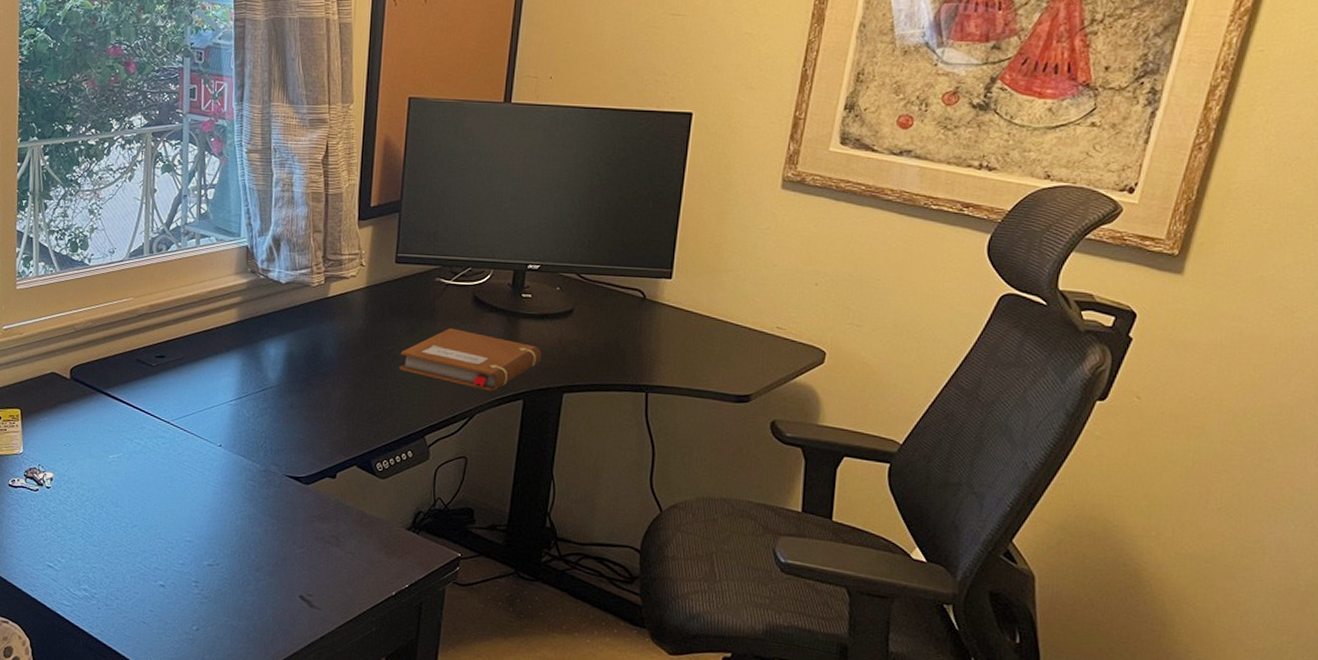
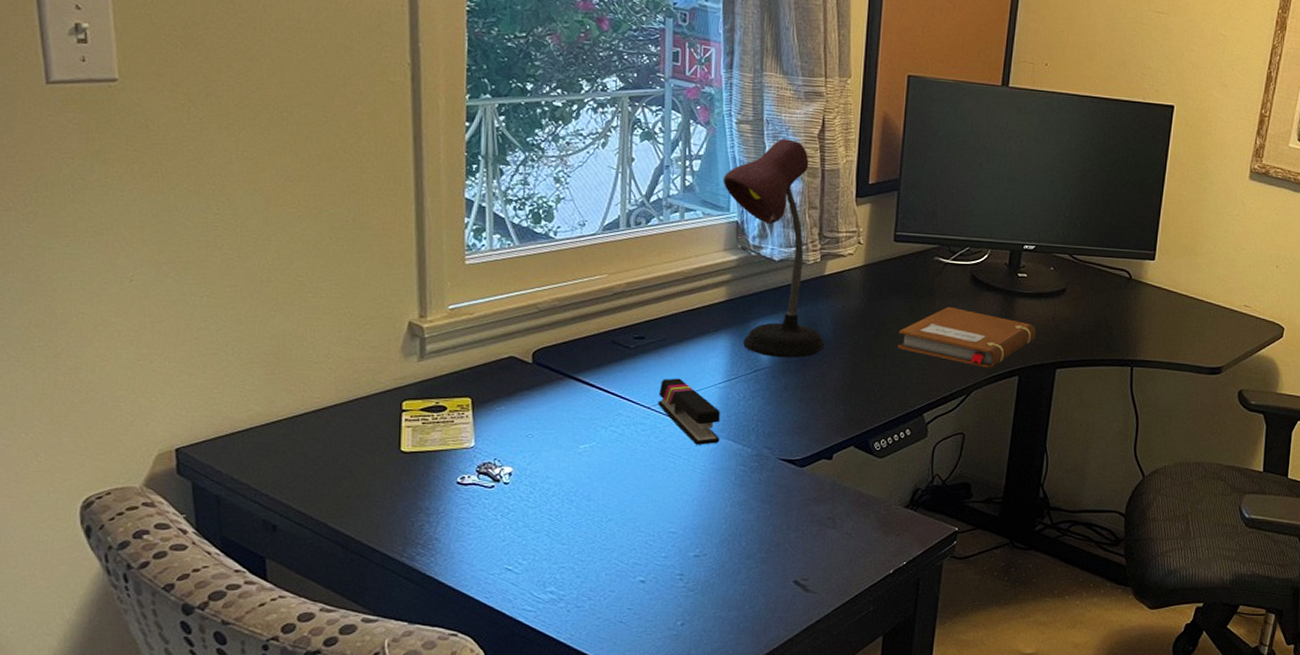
stapler: none [176,395,232,459] -> present [658,378,720,445]
desk lamp: none [235,165,329,378] -> present [723,138,825,358]

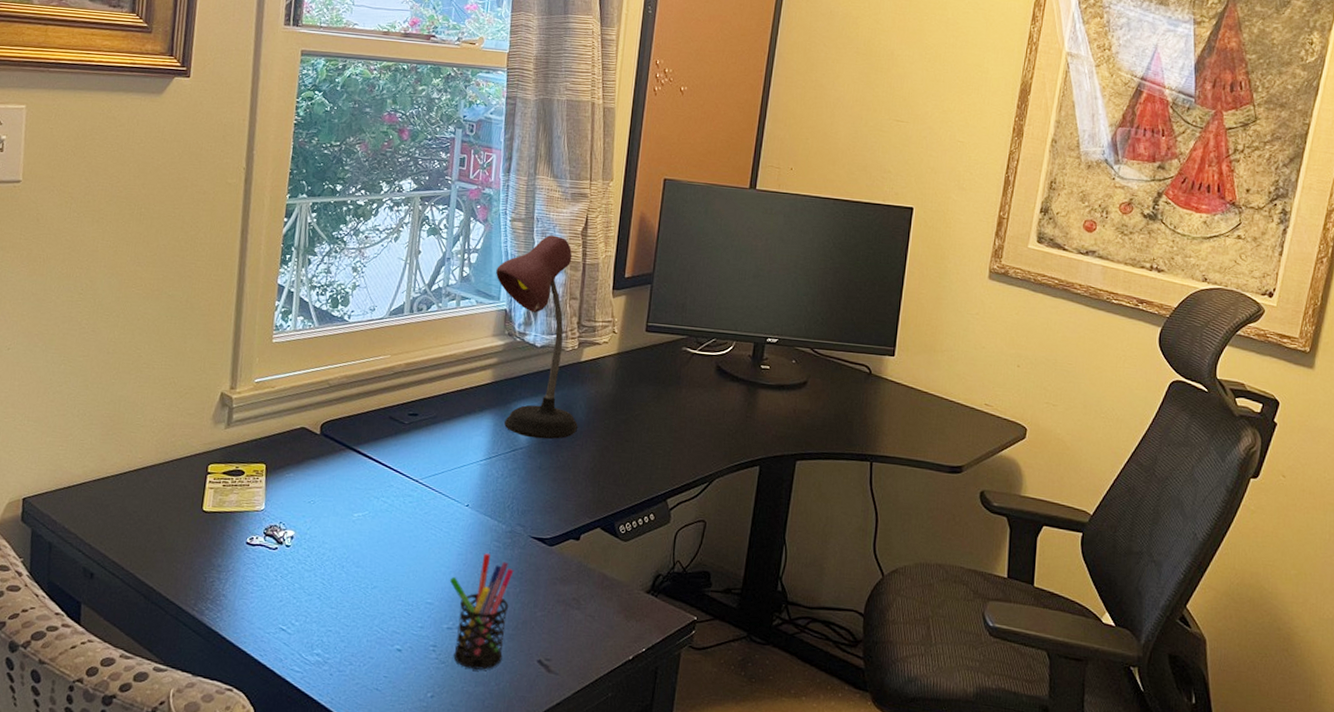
stapler: present [658,378,720,445] -> none [425,453,480,520]
pen holder: none [693,478,763,594] -> present [449,553,514,670]
notebook: present [897,306,1037,369] -> none [645,395,778,458]

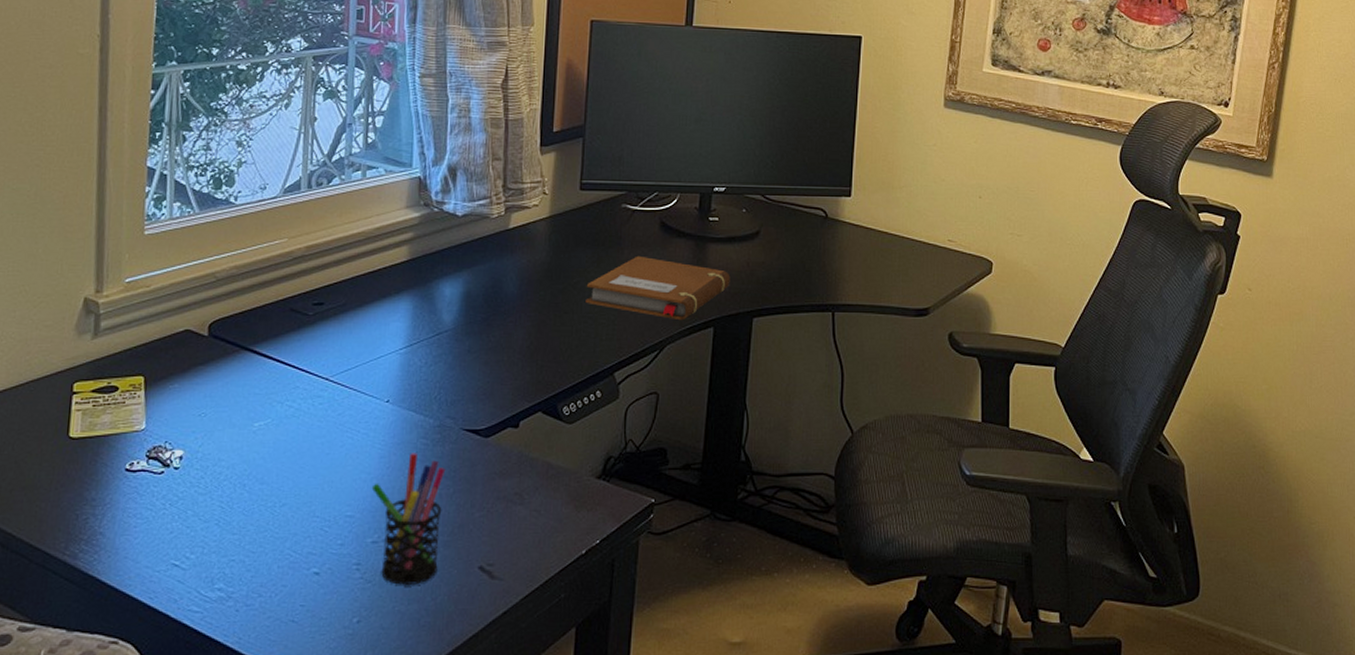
desk lamp: present [496,235,579,440] -> none [406,90,510,319]
notebook: none [645,395,778,458] -> present [585,255,731,321]

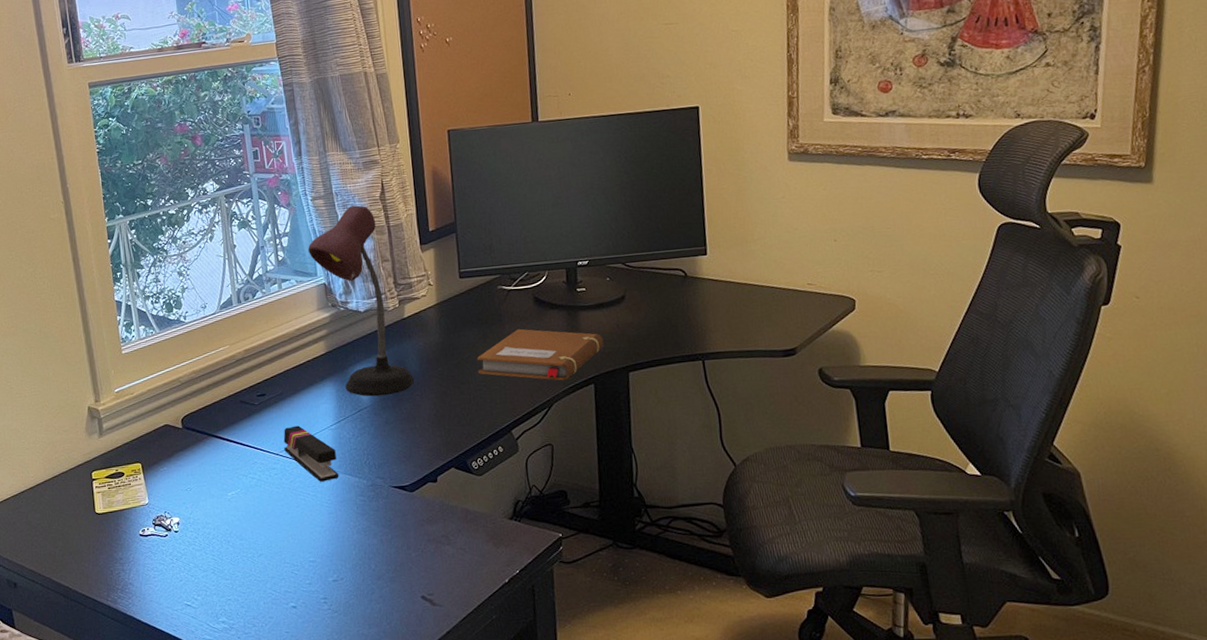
stapler: none [337,345,401,417] -> present [283,425,339,482]
pen holder: present [371,453,446,585] -> none [326,508,389,613]
desk lamp: none [406,90,510,319] -> present [308,205,415,397]

